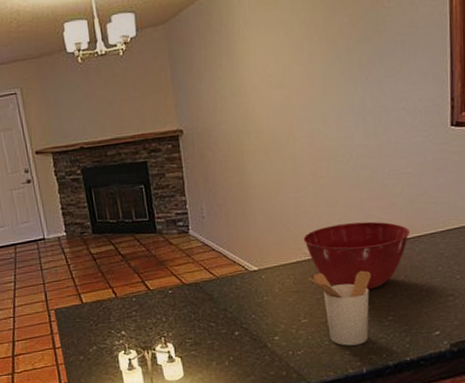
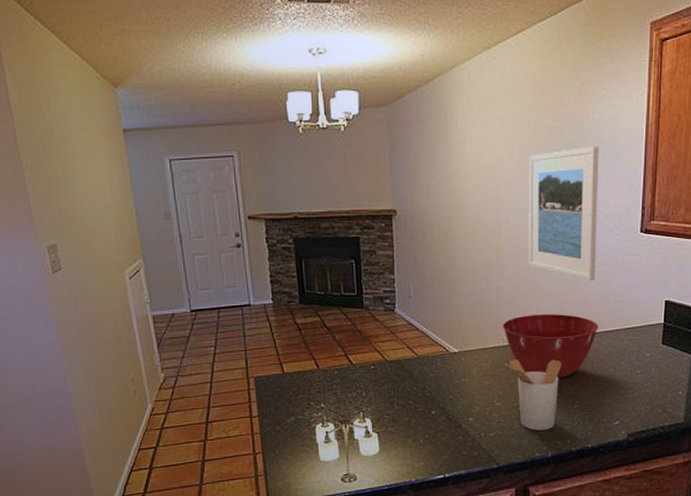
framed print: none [320,38,403,185] -> present [528,146,599,282]

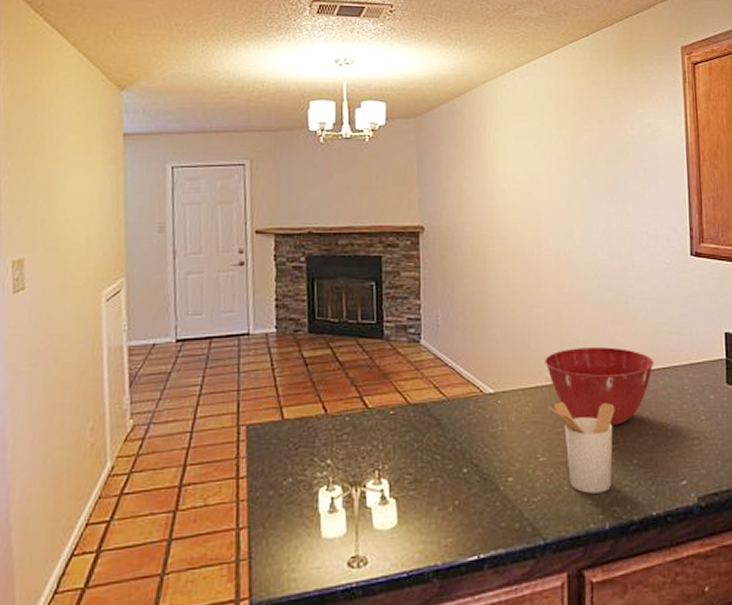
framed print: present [528,146,599,282] -> none [567,164,647,310]

